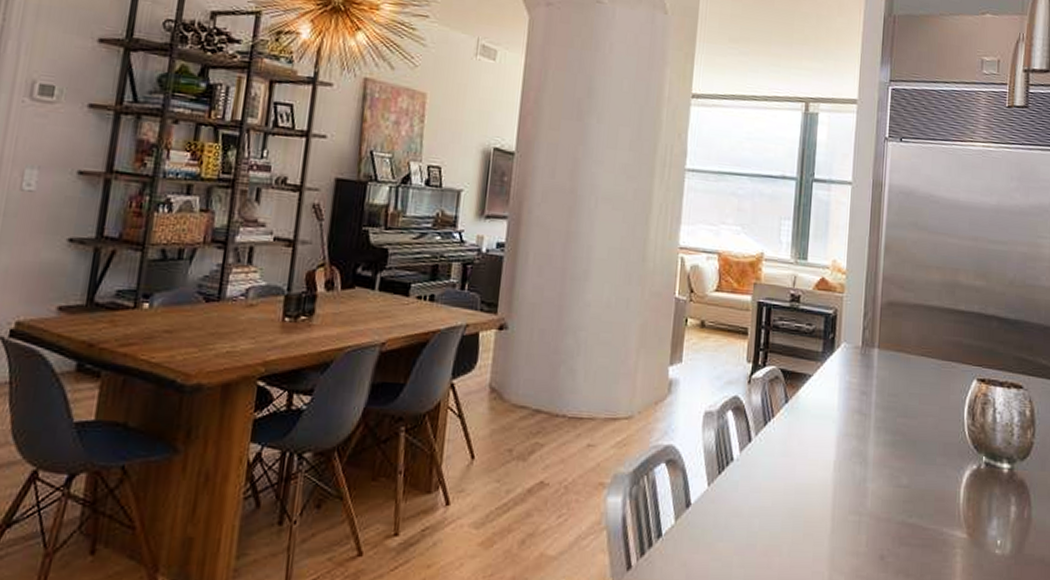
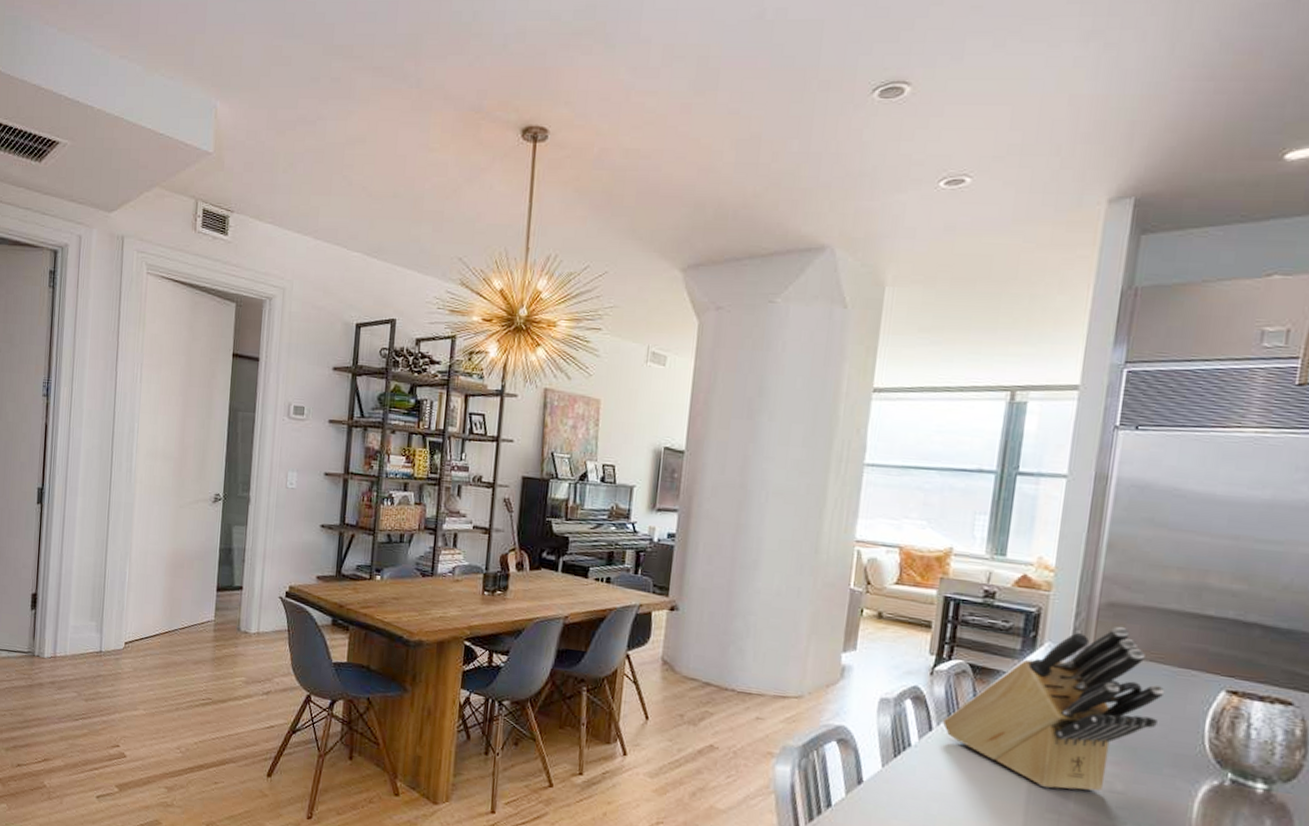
knife block: none [760,324,934,490] -> present [942,626,1165,791]

